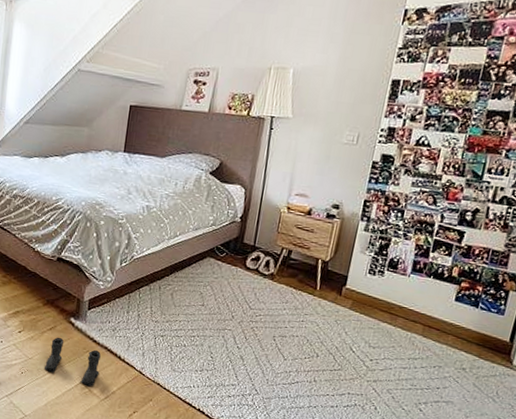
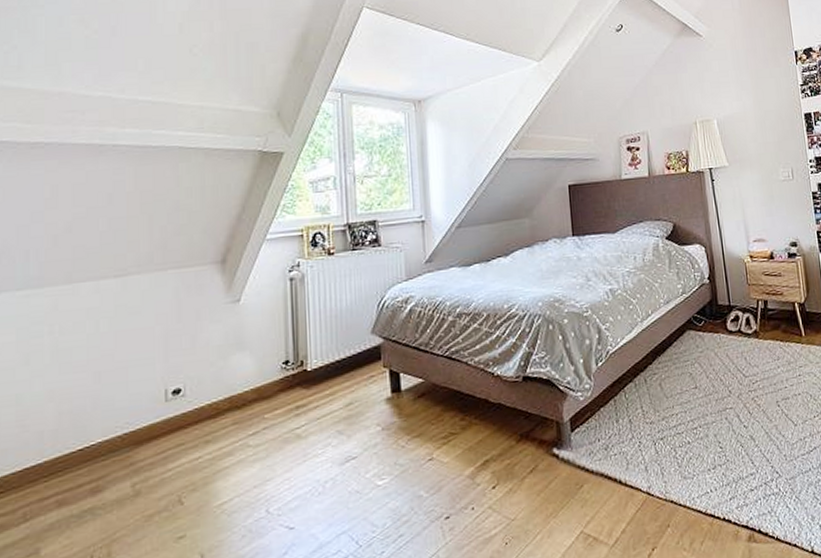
boots: present [45,337,101,387] -> none [533,478,601,534]

